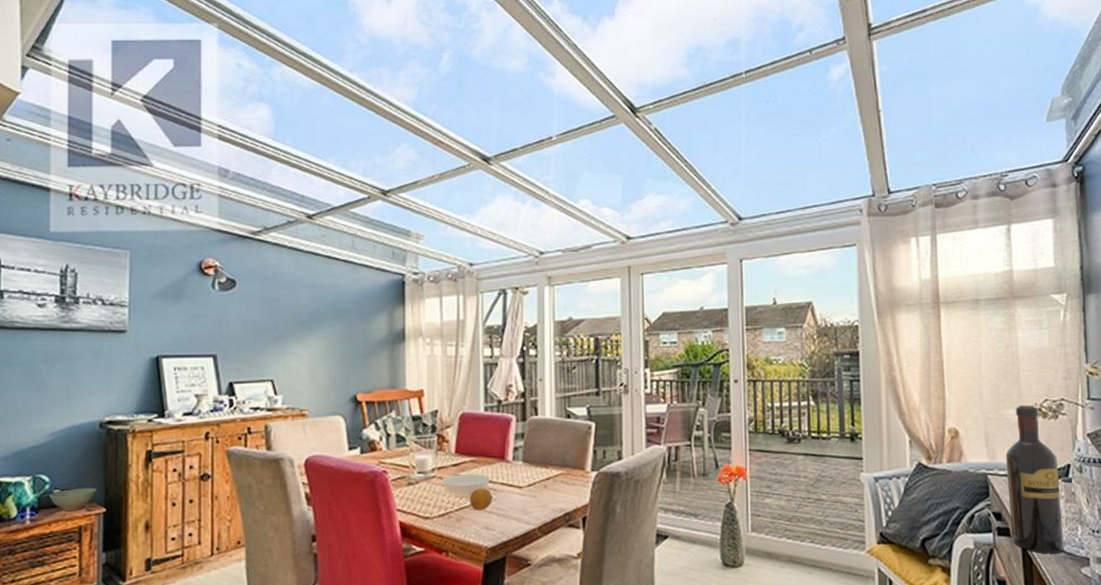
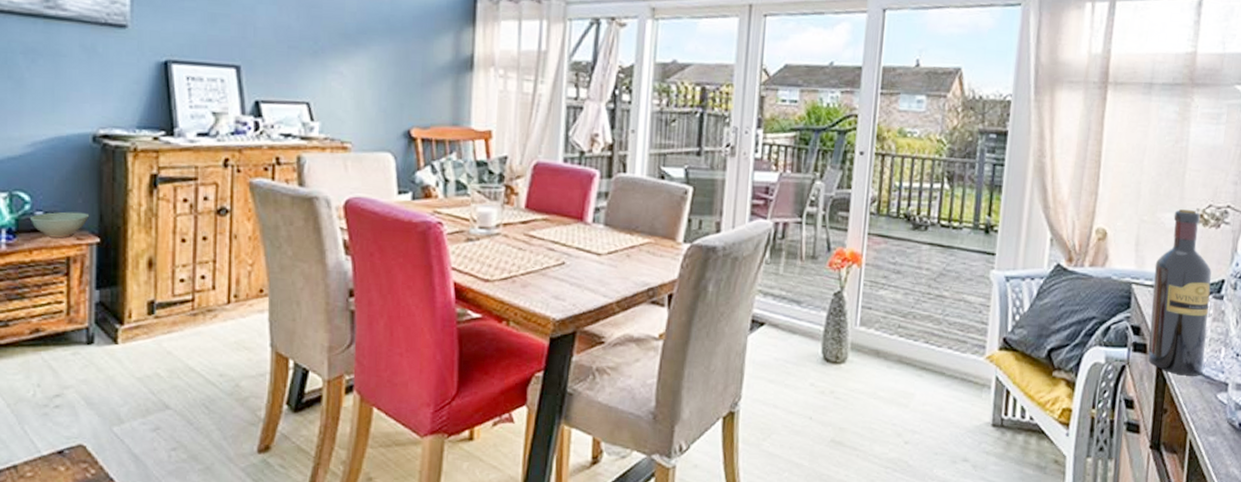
bowl: present [442,473,490,499] -> none [507,233,564,262]
fruit: present [469,488,493,511] -> none [537,251,566,277]

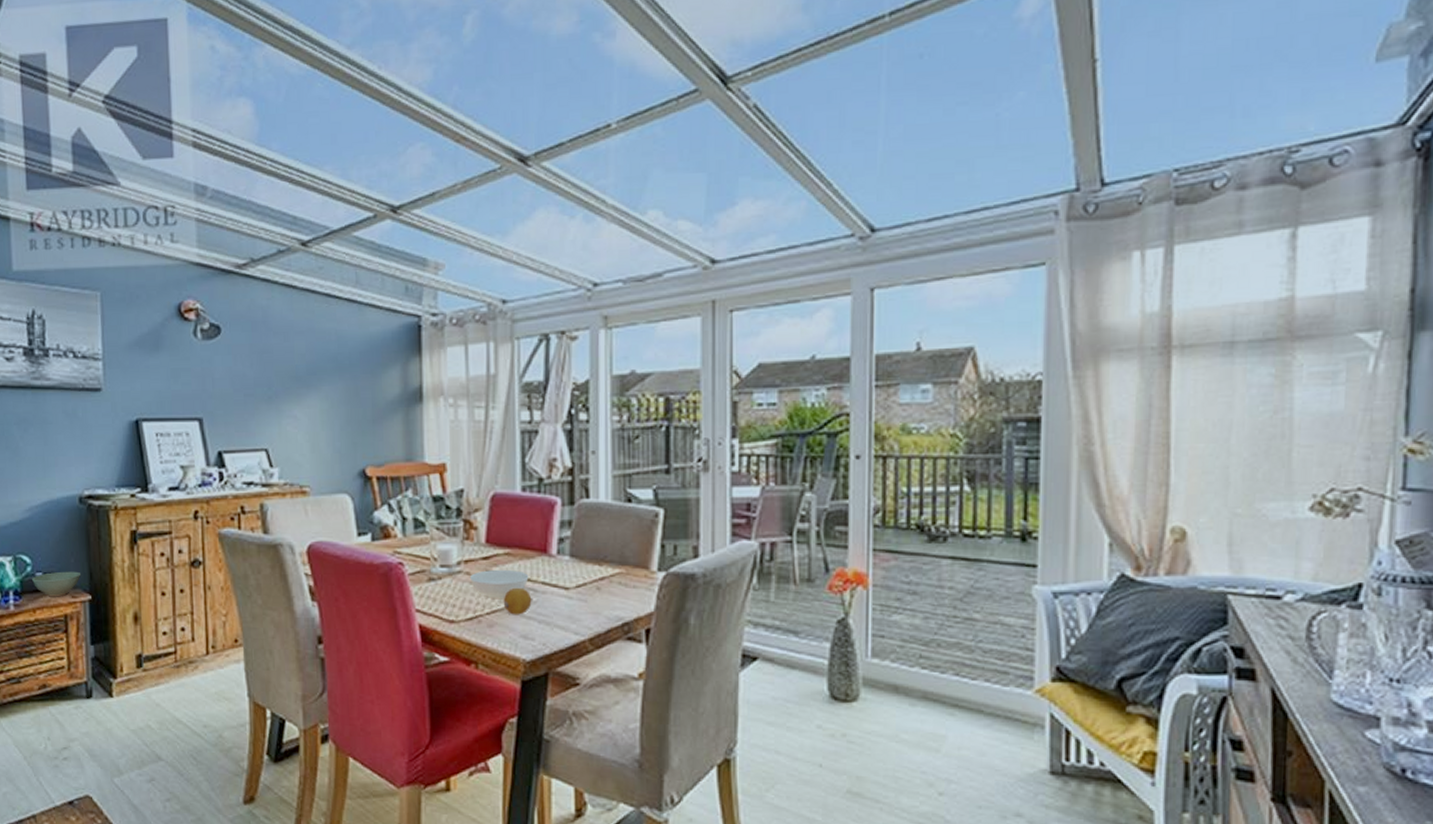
bowl: none [507,233,564,262] -> present [469,569,529,600]
fruit: none [537,251,566,277] -> present [503,587,532,615]
wine bottle: present [1147,208,1212,376] -> none [1257,495,1343,709]

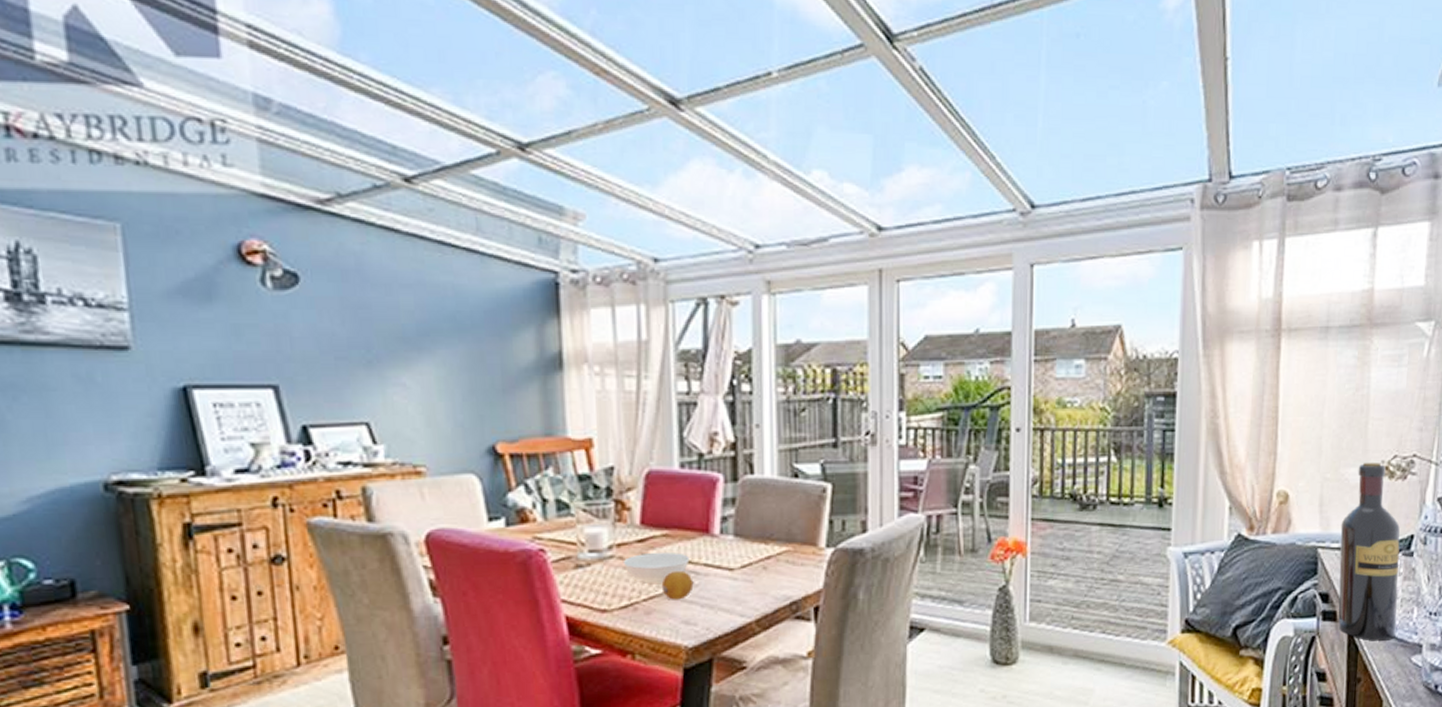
bowl: present [31,571,82,597] -> none [36,576,113,610]
wine bottle: none [1257,495,1343,709] -> present [1338,462,1400,641]

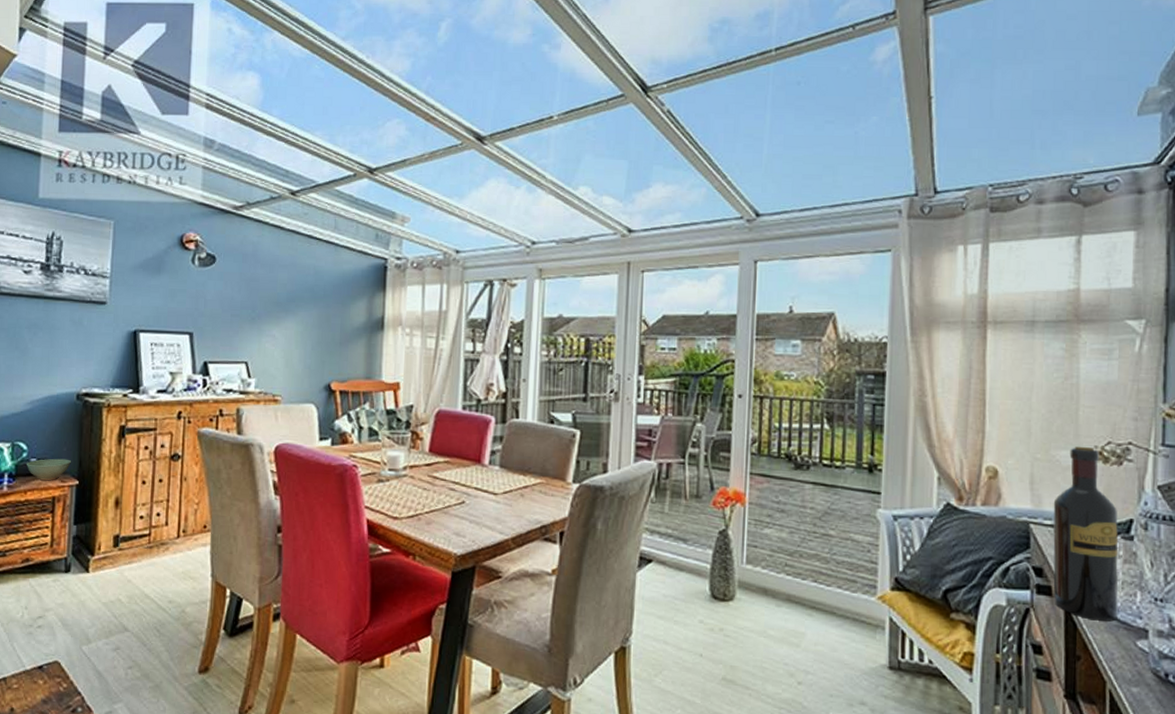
bowl: none [36,576,113,610] -> present [26,458,72,481]
bowl: present [622,551,690,585] -> none [413,474,464,501]
fruit: present [661,570,694,600] -> none [440,491,465,515]

